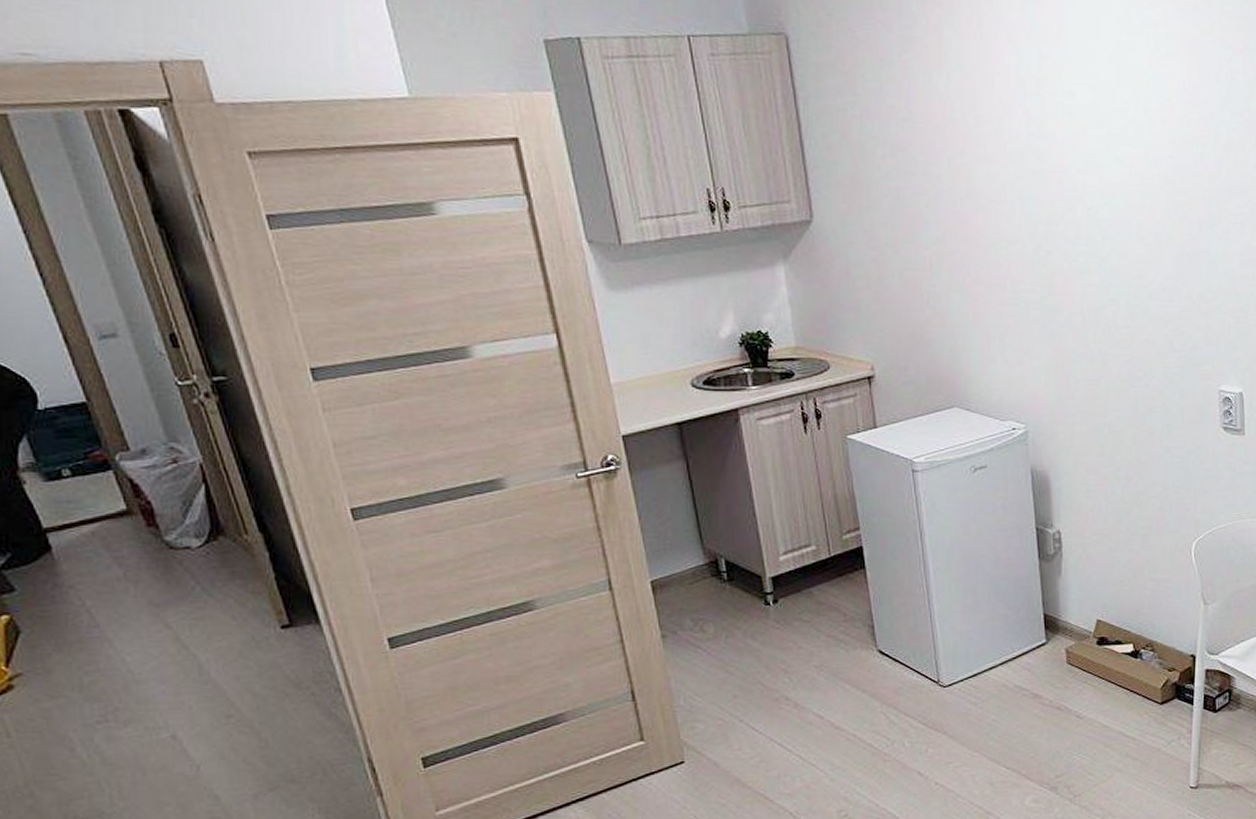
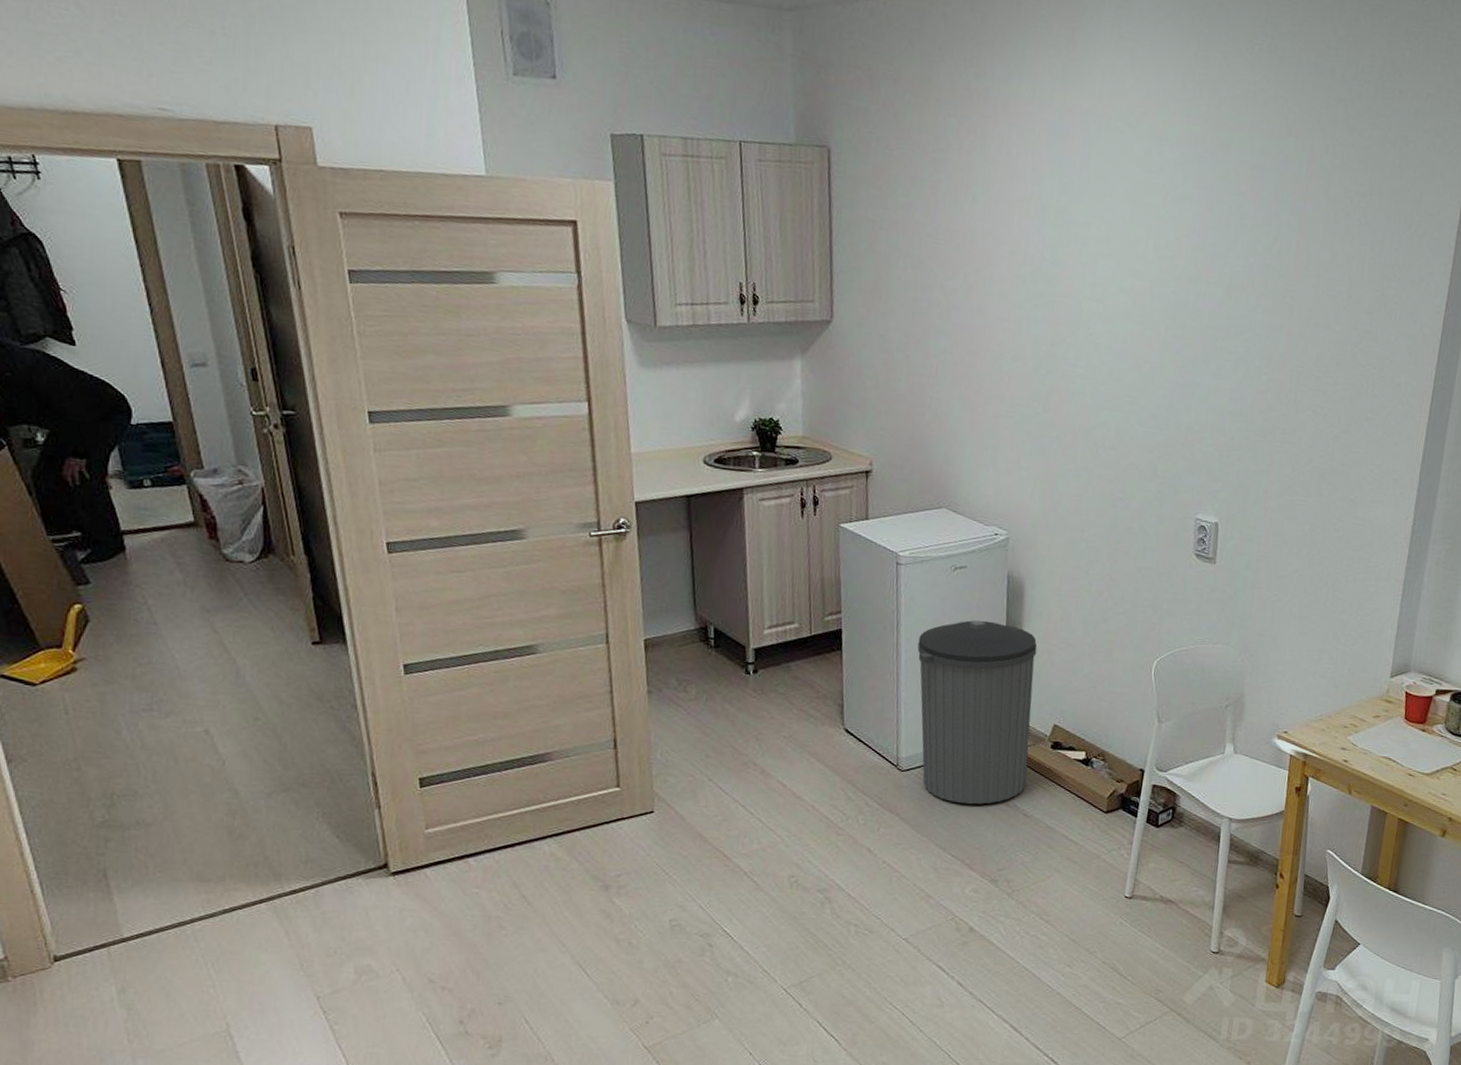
trash can: none [945,520,1076,713] -> present [917,620,1037,805]

